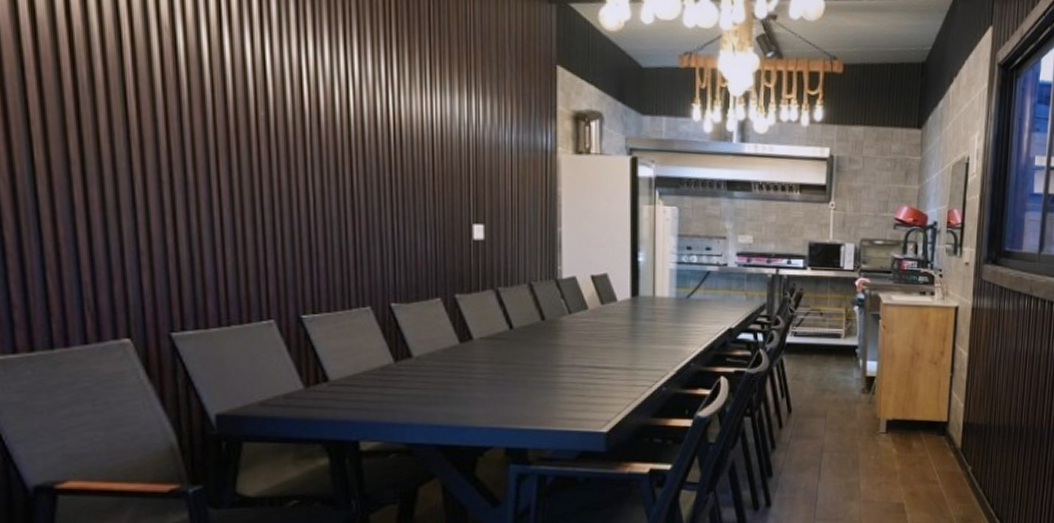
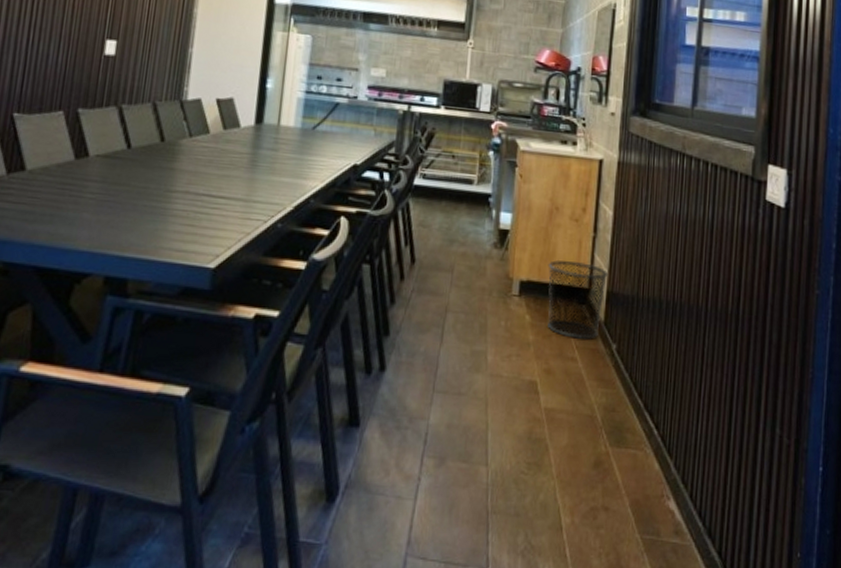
waste bin: none [911,398,964,466] -> present [548,259,609,341]

